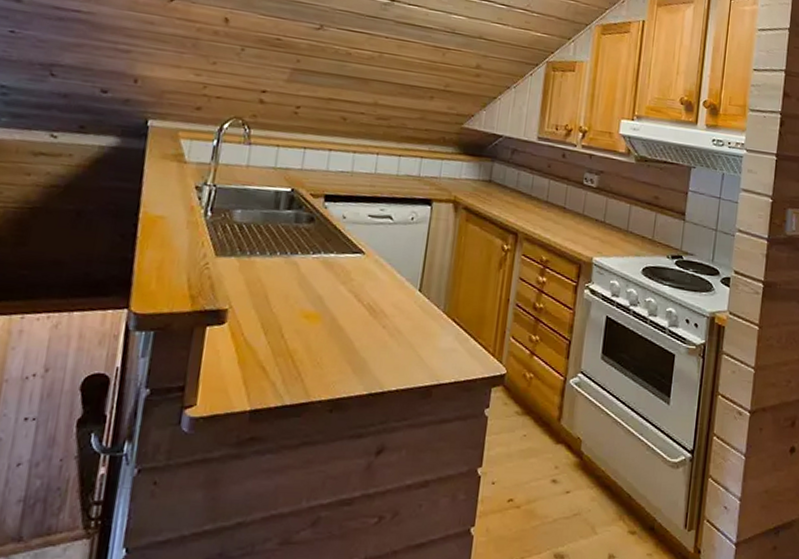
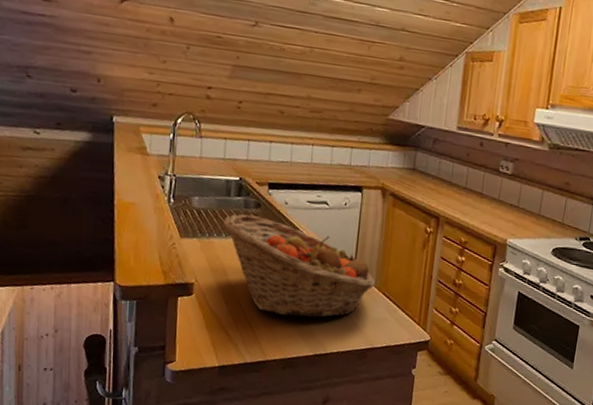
fruit basket: none [268,229,444,349] -> present [223,214,375,318]

